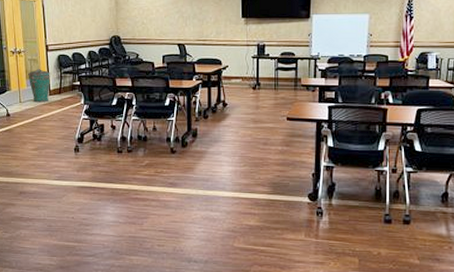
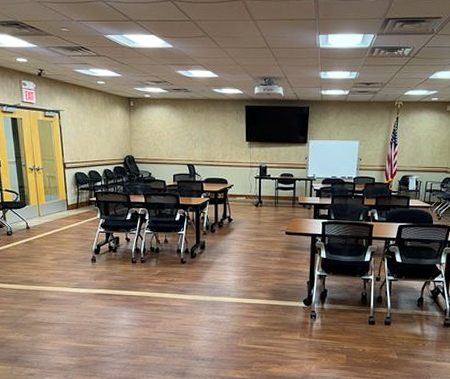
trash can: present [28,69,50,103] -> none [46,185,68,217]

